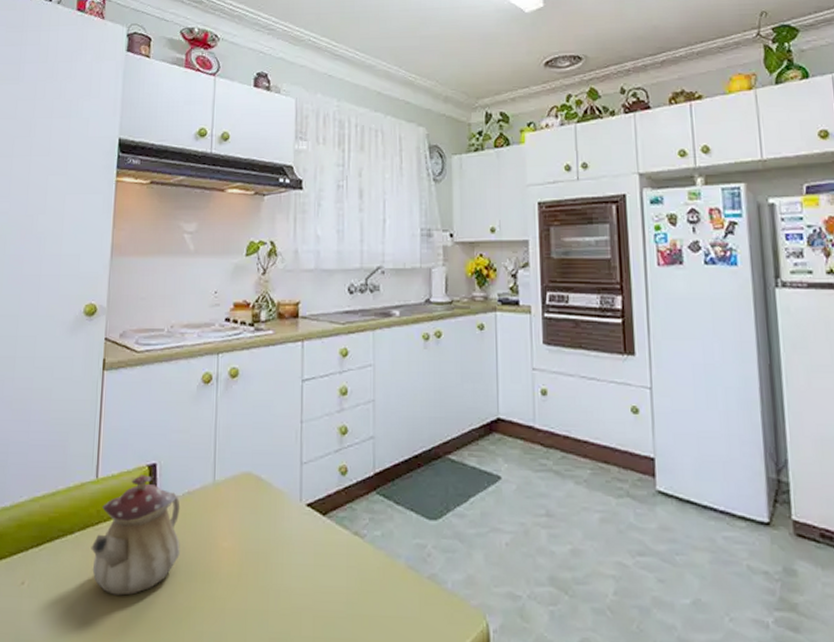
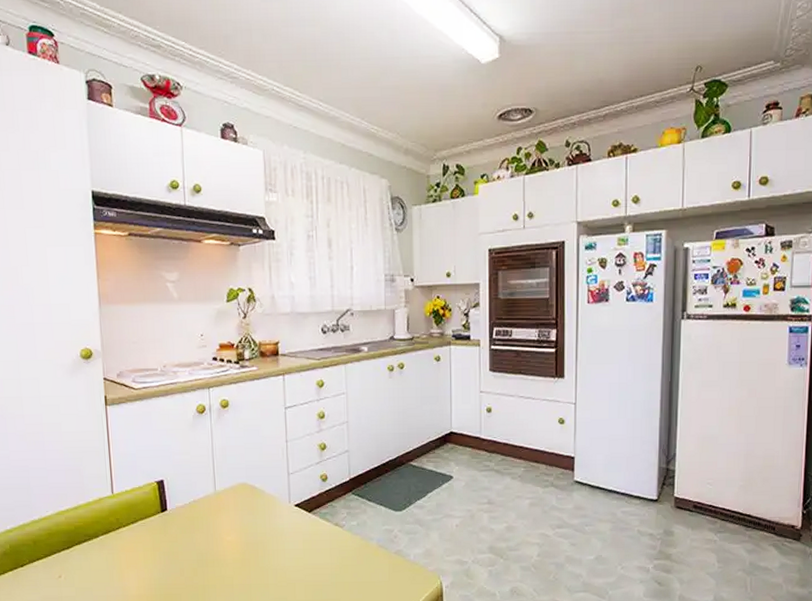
teapot: present [91,475,181,596] -> none [115,489,192,581]

